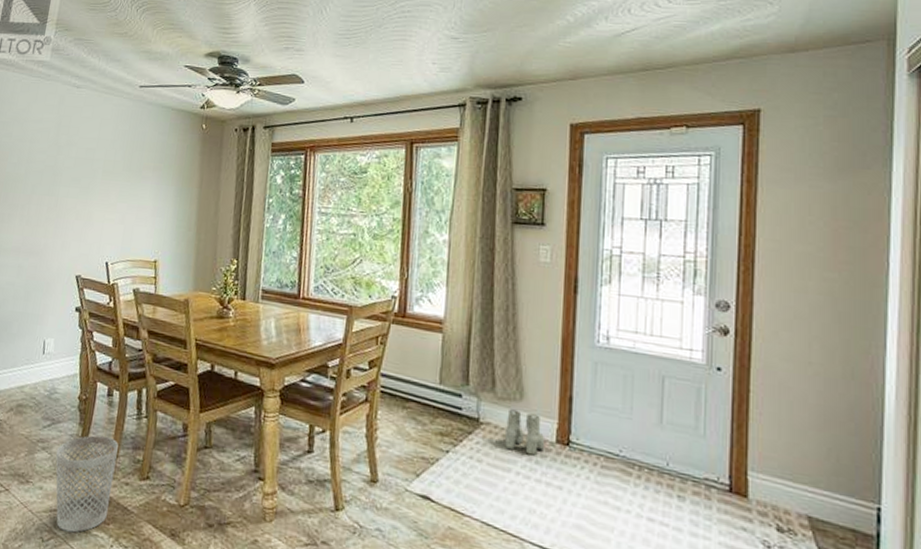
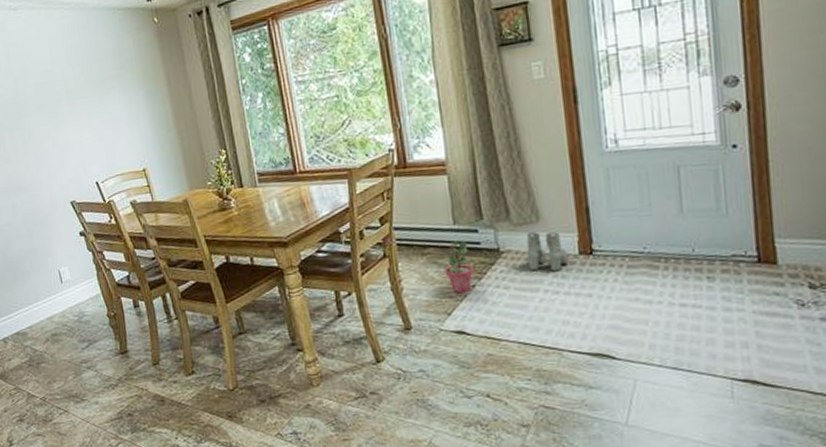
wastebasket: present [55,435,119,533] -> none [100,344,165,435]
potted plant: none [422,400,450,457] -> present [444,240,474,294]

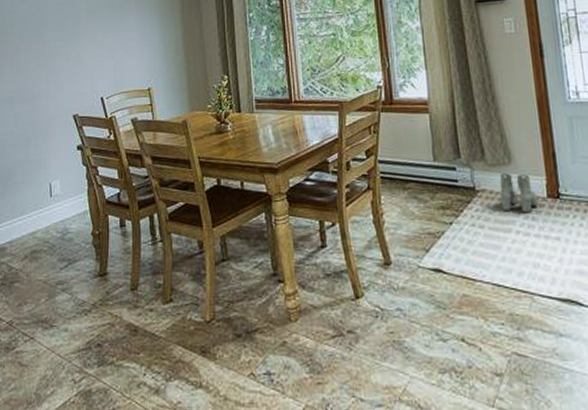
potted plant: present [444,240,474,294] -> none [424,177,451,230]

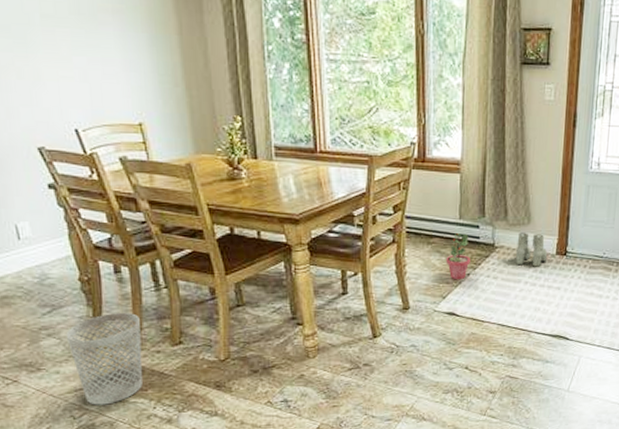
wastebasket: none [76,266,137,369] -> present [65,312,144,405]
potted plant: none [424,177,451,230] -> present [446,233,470,280]

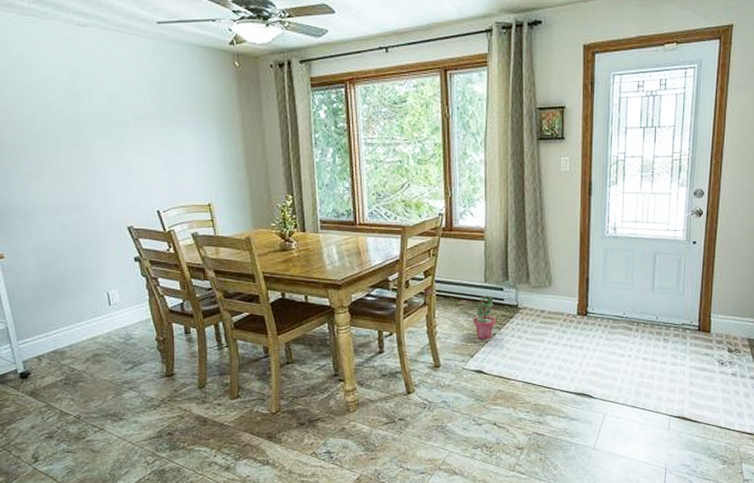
wastebasket: present [65,312,144,405] -> none [143,368,206,452]
boots: present [515,233,548,267] -> none [538,294,569,327]

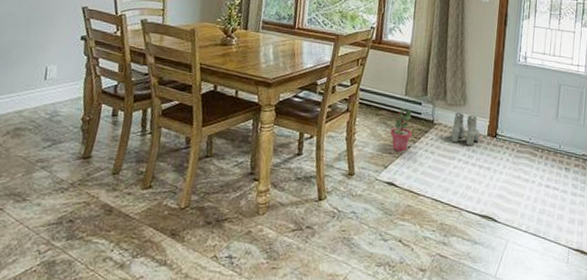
boots: none [538,294,569,327] -> present [451,112,480,146]

